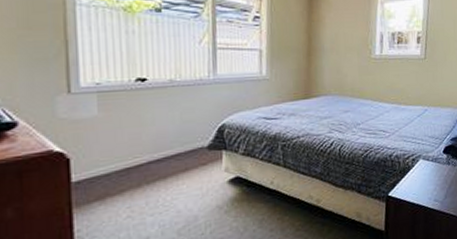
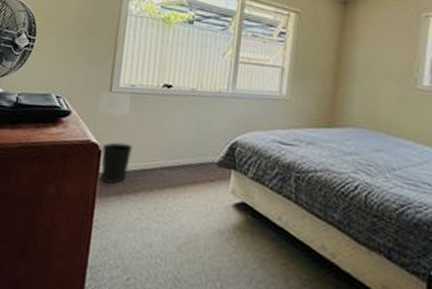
wastebasket: none [69,145,110,191] -> present [101,142,133,184]

